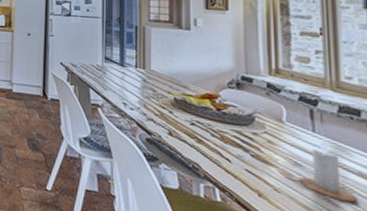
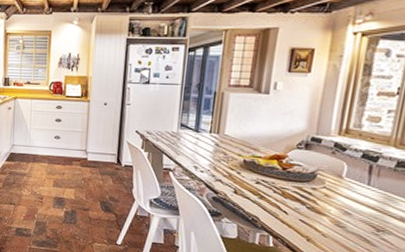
candle: present [297,138,358,203] -> none [344,190,394,242]

